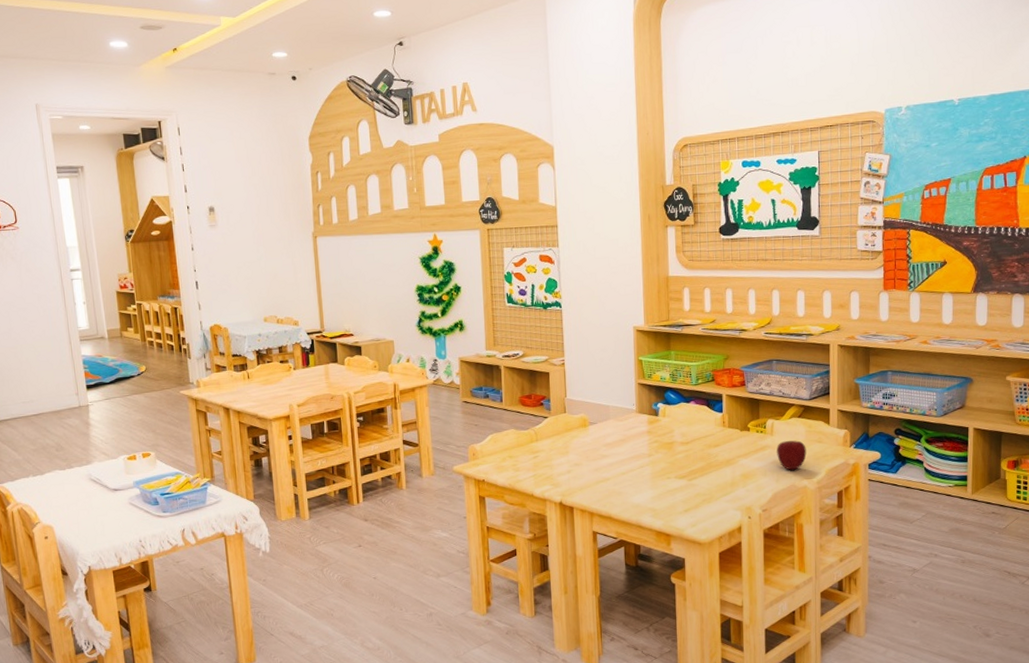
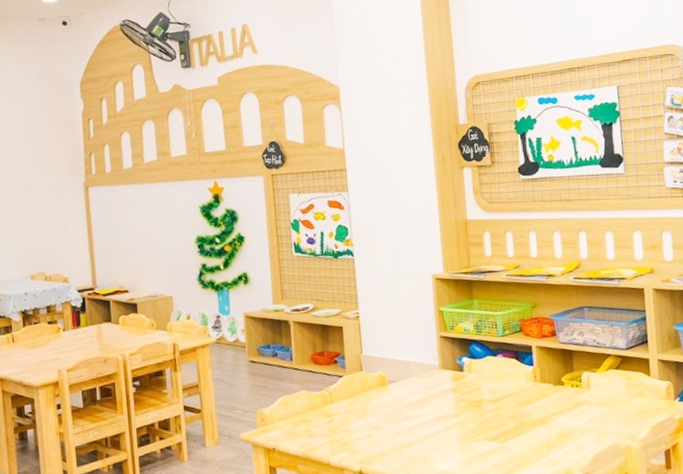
apple: present [776,440,807,470] -> none [594,394,628,428]

